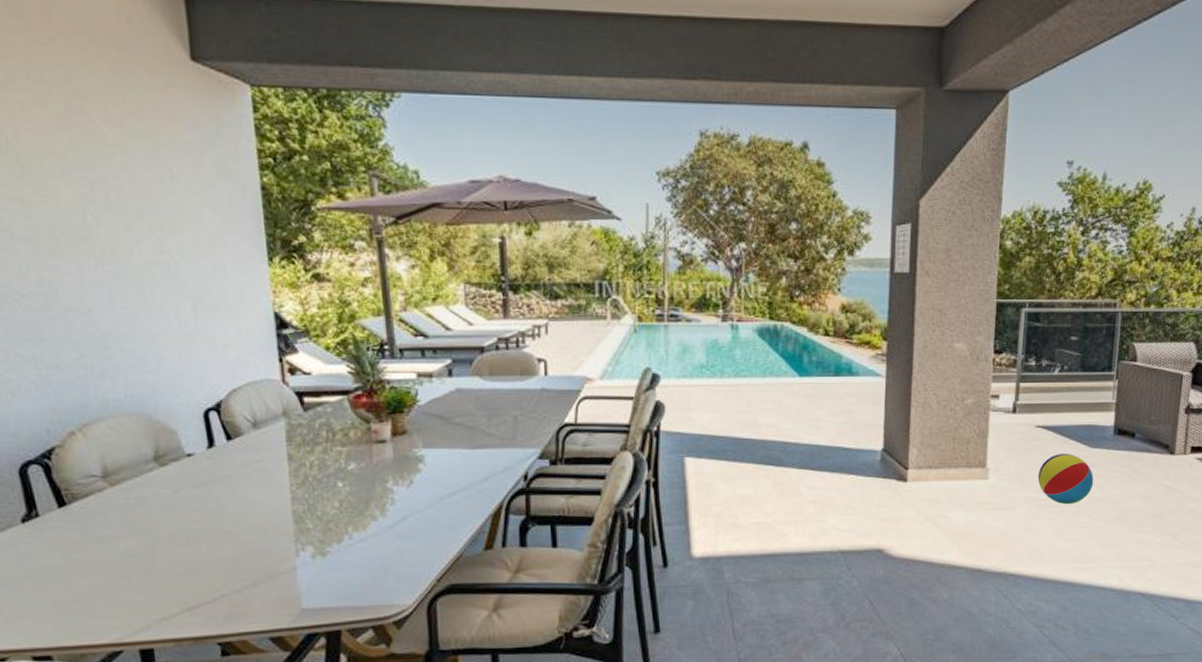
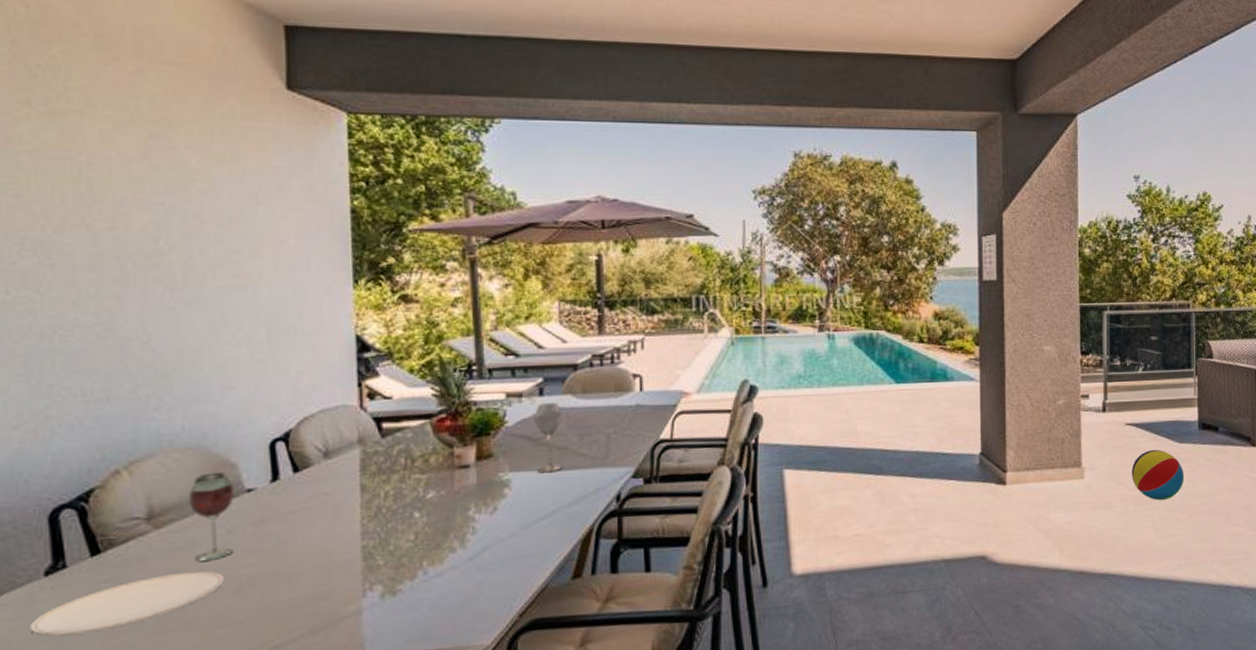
plate: none [15,525,174,575] -> present [30,571,224,637]
wineglass: none [136,437,181,516] -> present [188,472,234,561]
wineglass: none [443,383,473,451] -> present [533,402,563,474]

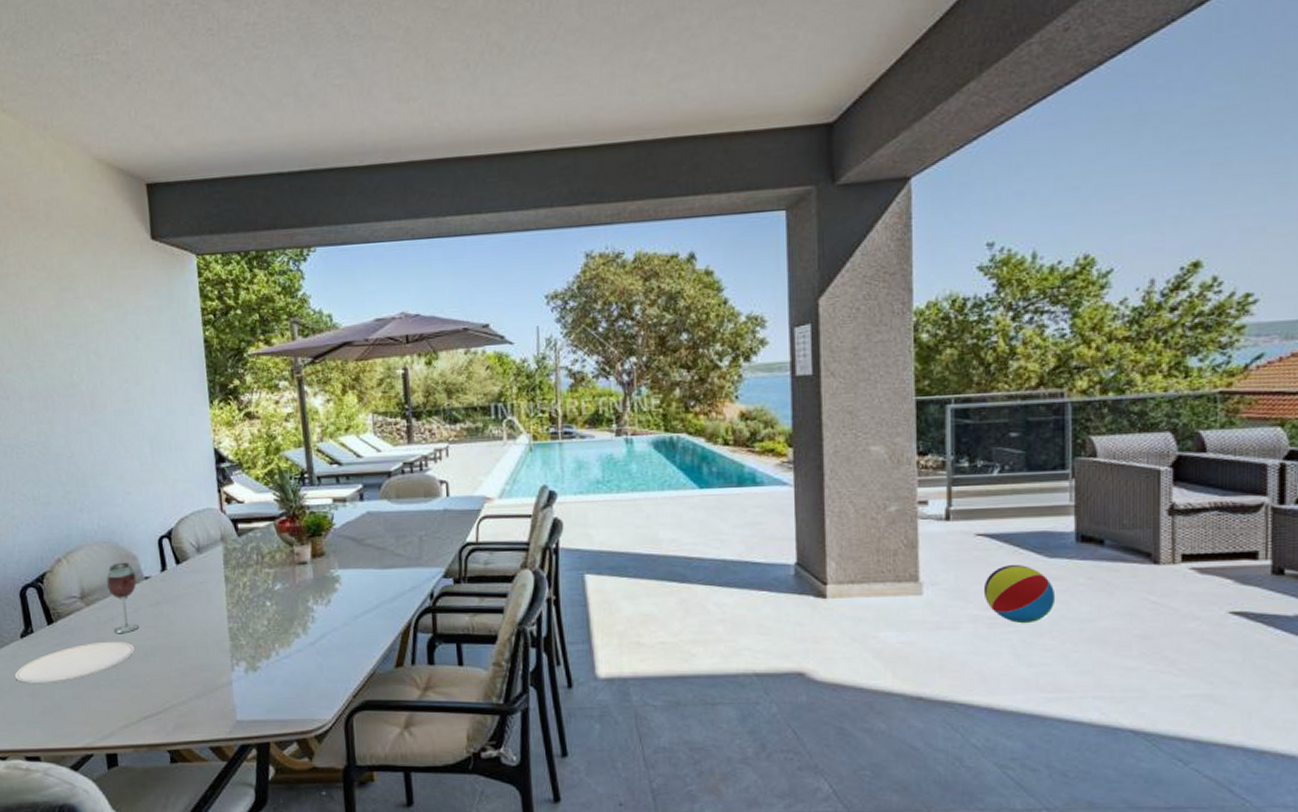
wineglass: present [533,402,563,474] -> none [356,506,383,571]

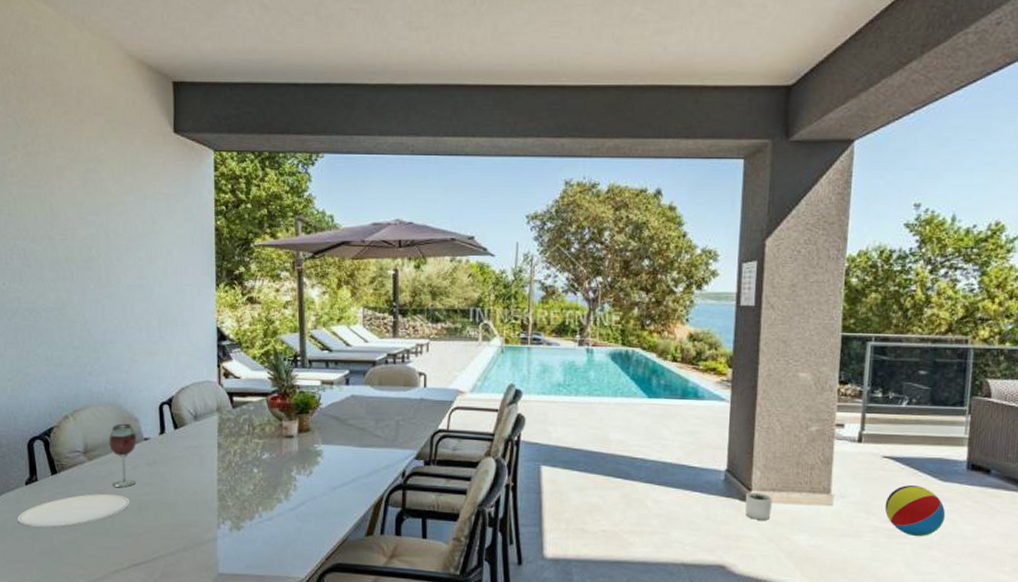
planter: none [820,586,852,618] -> present [745,492,772,520]

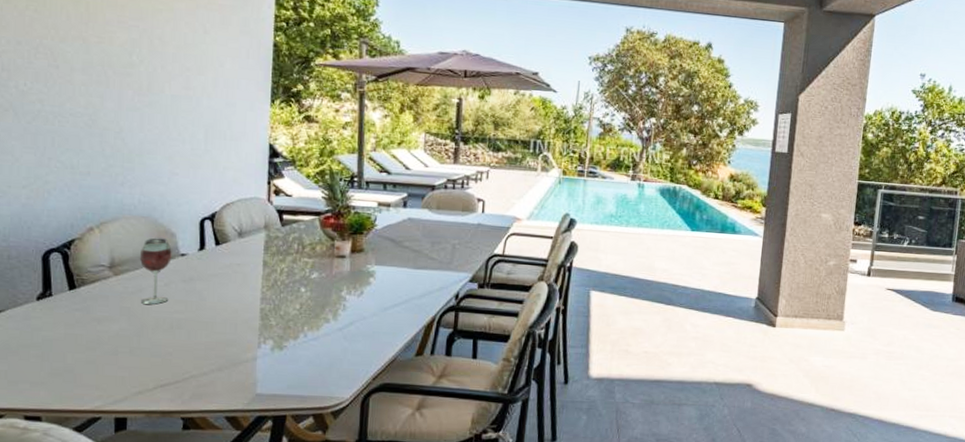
plate: present [18,493,130,528] -> none [25,310,160,347]
planter: present [745,492,772,520] -> none [771,318,795,343]
beach ball: present [884,485,946,536] -> none [886,314,934,358]

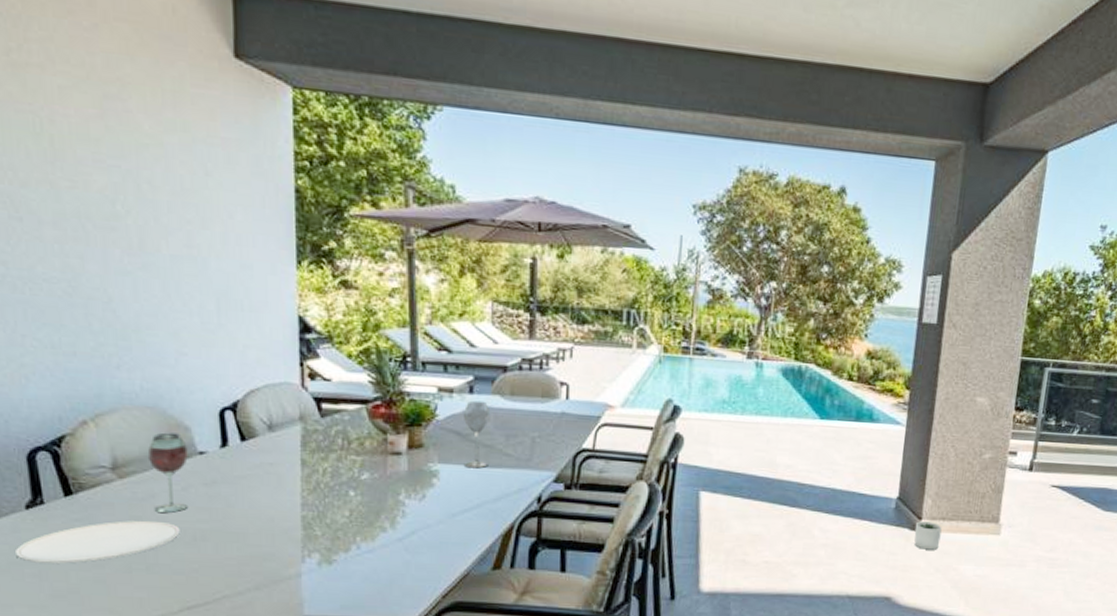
plate: none [25,310,160,347] -> present [15,520,180,564]
wineglass: none [397,213,420,270] -> present [463,400,491,469]
planter: none [771,318,795,343] -> present [914,521,942,550]

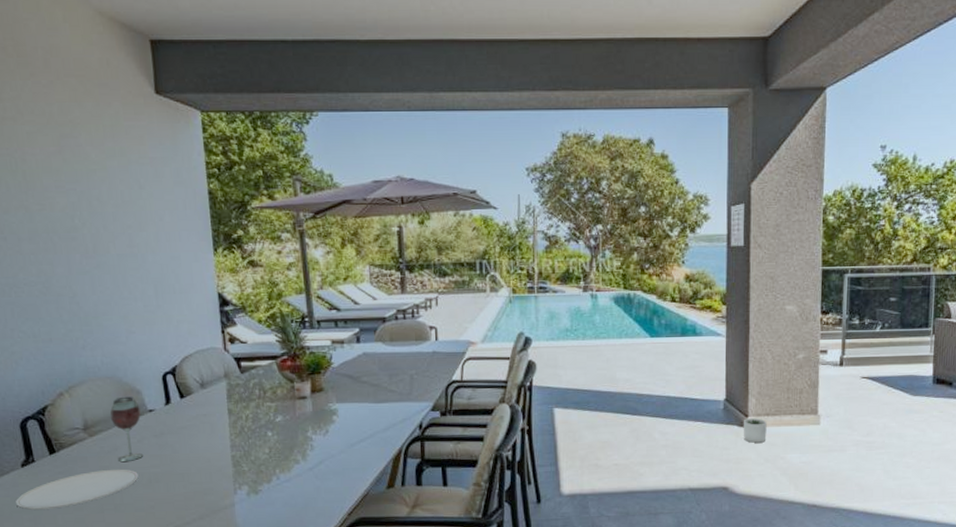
wineglass: present [463,400,491,469] -> none [353,348,377,405]

